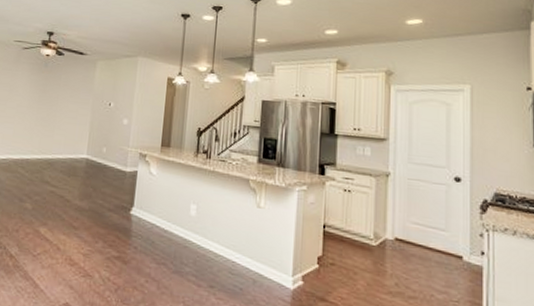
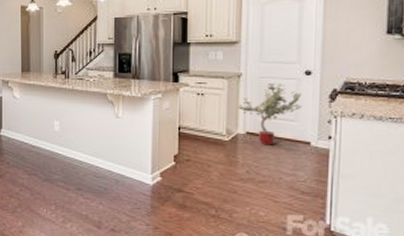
potted tree: none [386,187,452,256] -> present [238,84,302,145]

